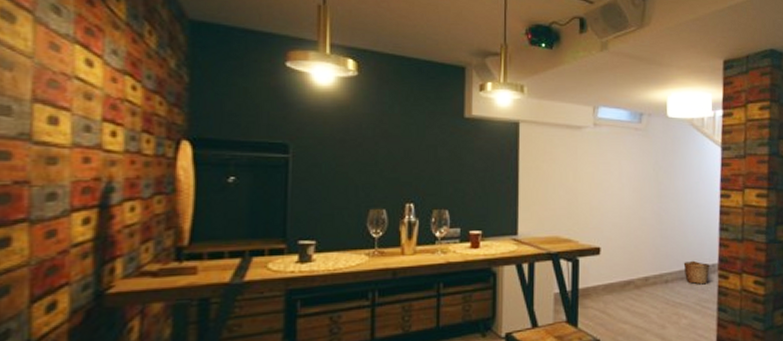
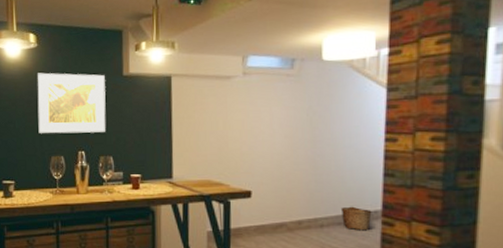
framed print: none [353,107,442,182] -> present [37,72,106,134]

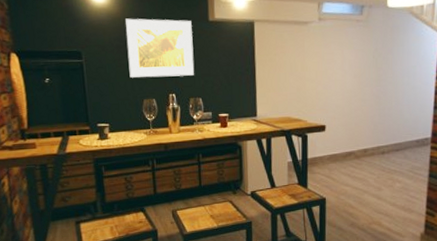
basket: present [340,206,372,231] -> none [399,135,424,155]

